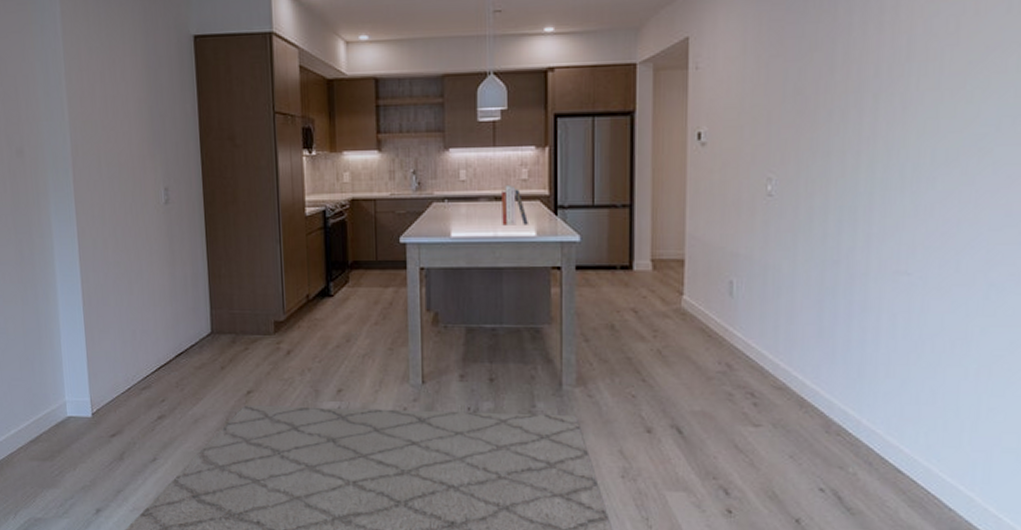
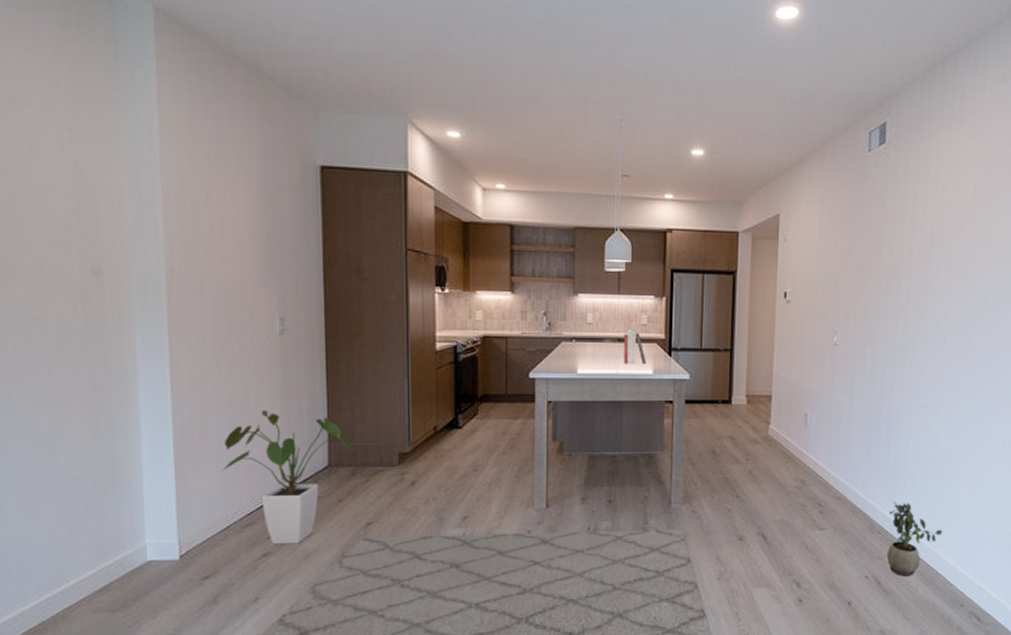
house plant: none [121,277,232,408] -> present [220,409,353,544]
potted plant: none [850,396,936,493] -> present [886,502,943,576]

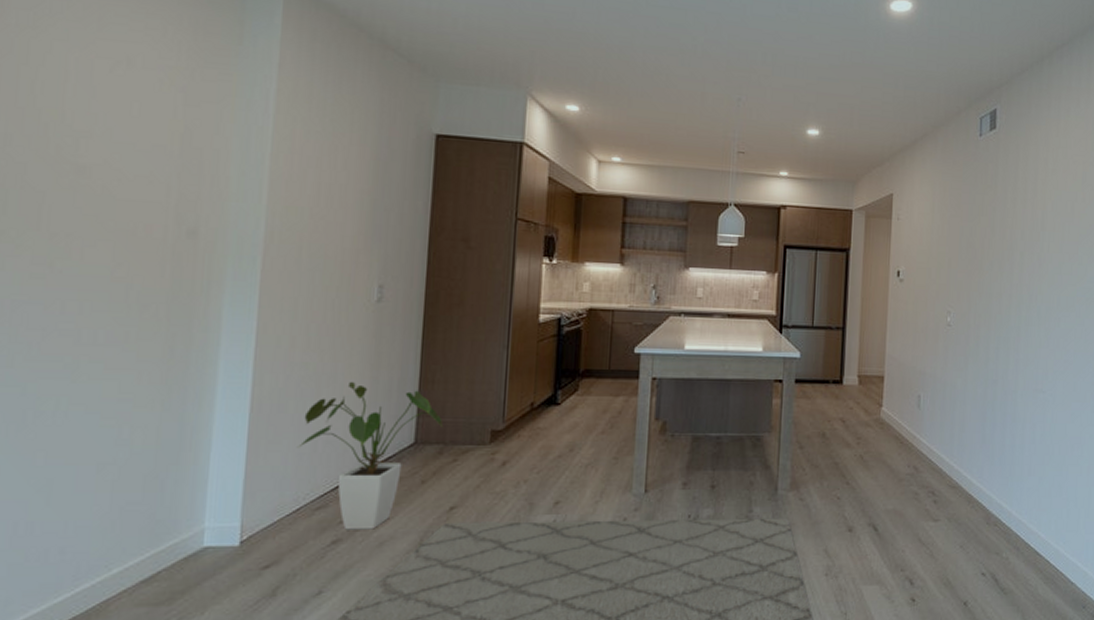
books: present [623,328,646,365] -> none [733,303,756,341]
potted plant: present [886,502,943,576] -> none [1004,491,1062,574]

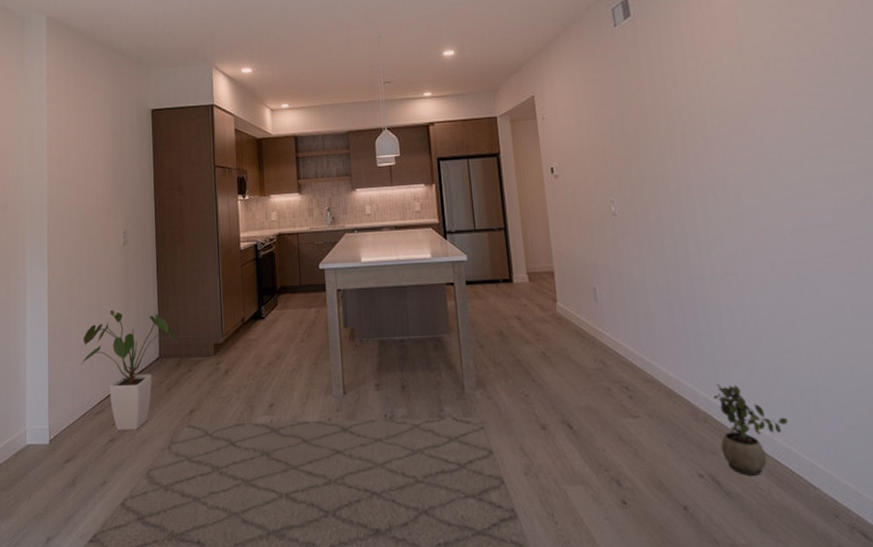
potted plant: none [1004,491,1062,574] -> present [713,384,789,476]

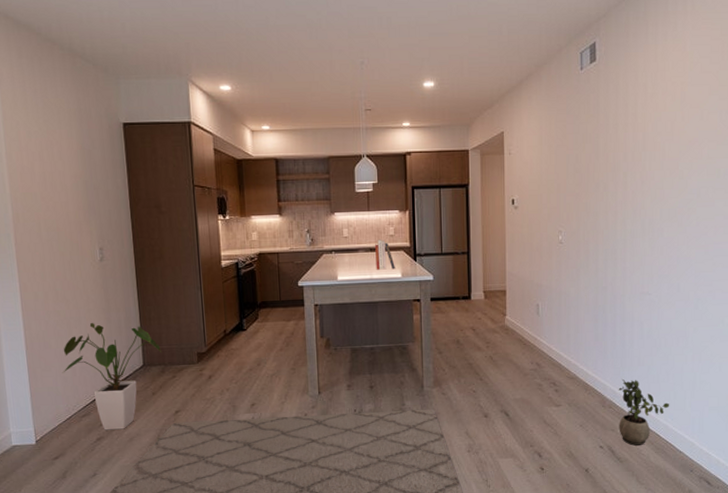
books: none [400,215,424,250] -> present [375,239,395,270]

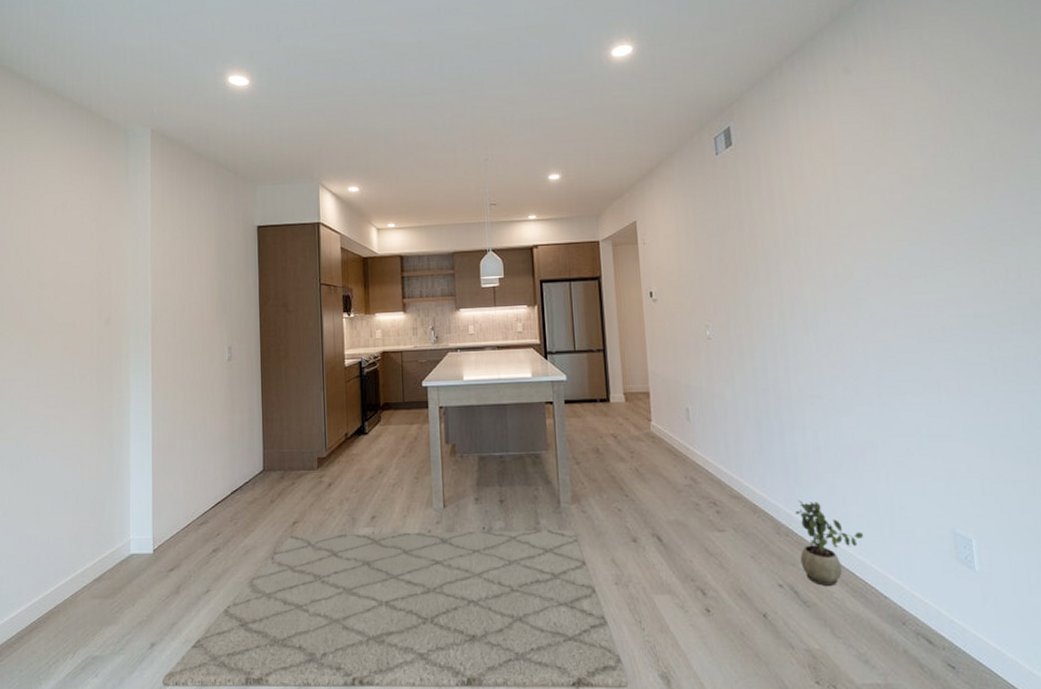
house plant: present [62,322,161,430] -> none [184,423,282,541]
books: present [375,239,395,270] -> none [502,336,525,369]

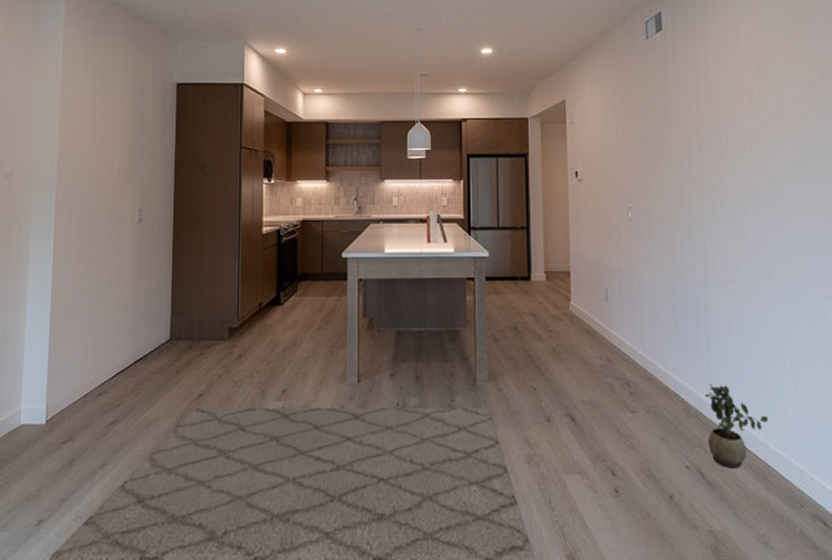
books: none [502,336,525,369] -> present [426,209,447,243]

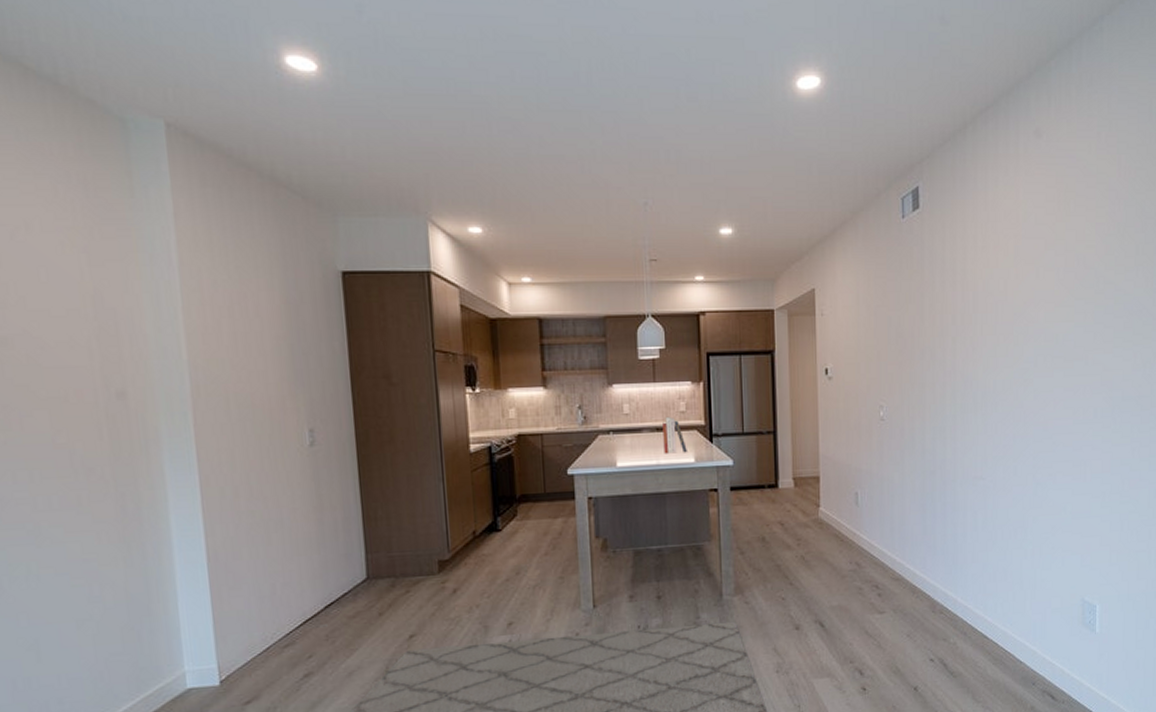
potted plant: present [704,384,769,468] -> none [950,579,1008,657]

